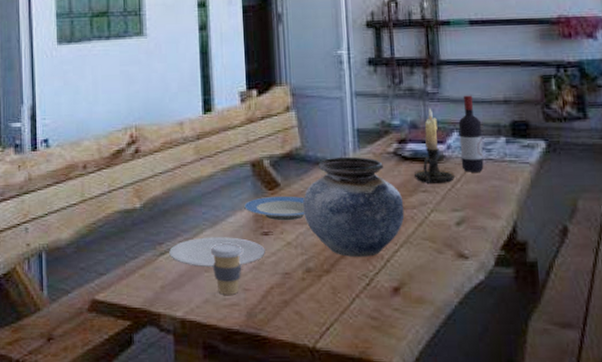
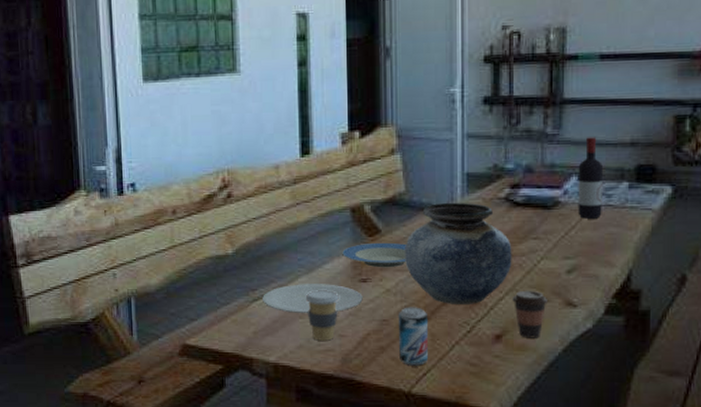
beer can: none [299,260,330,320] -> present [398,307,428,366]
coffee cup: none [407,242,442,291] -> present [512,290,549,338]
candle holder: present [413,108,456,183] -> none [525,150,570,230]

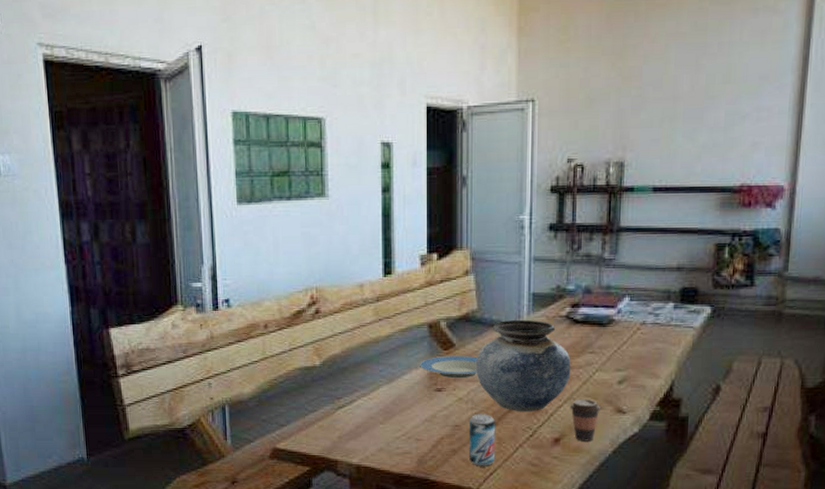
plate: present [262,284,363,314] -> none [347,393,438,420]
coffee cup: present [305,290,340,341] -> none [386,398,417,444]
wine bottle: present [578,137,603,219] -> none [629,262,652,335]

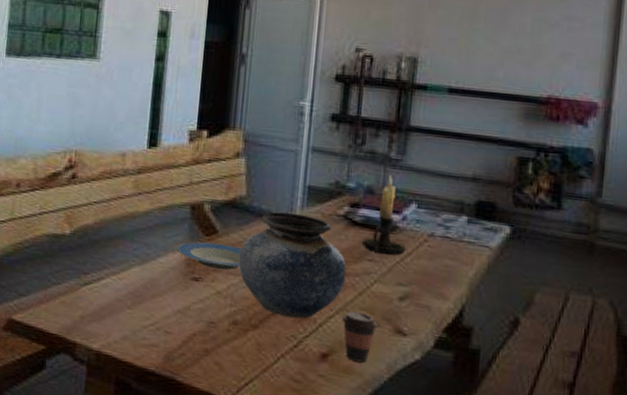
beer can: present [468,414,495,466] -> none [223,312,256,375]
candle holder: none [583,273,623,345] -> present [361,174,407,255]

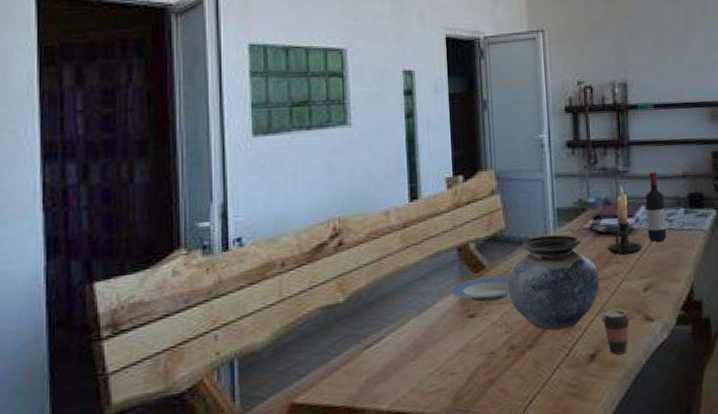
wine bottle: none [414,166,443,249] -> present [645,172,667,242]

